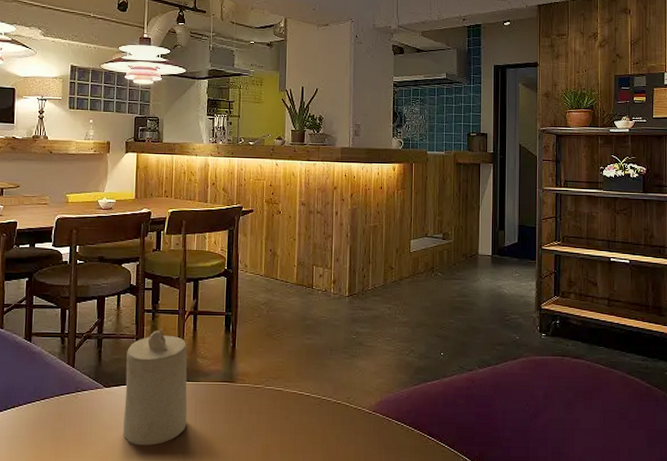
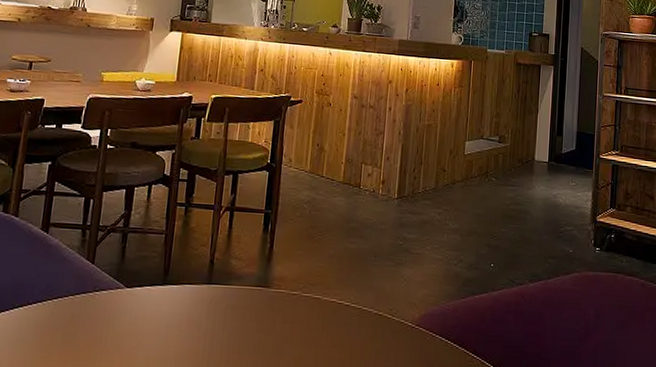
candle: present [123,329,188,446] -> none [142,225,221,355]

